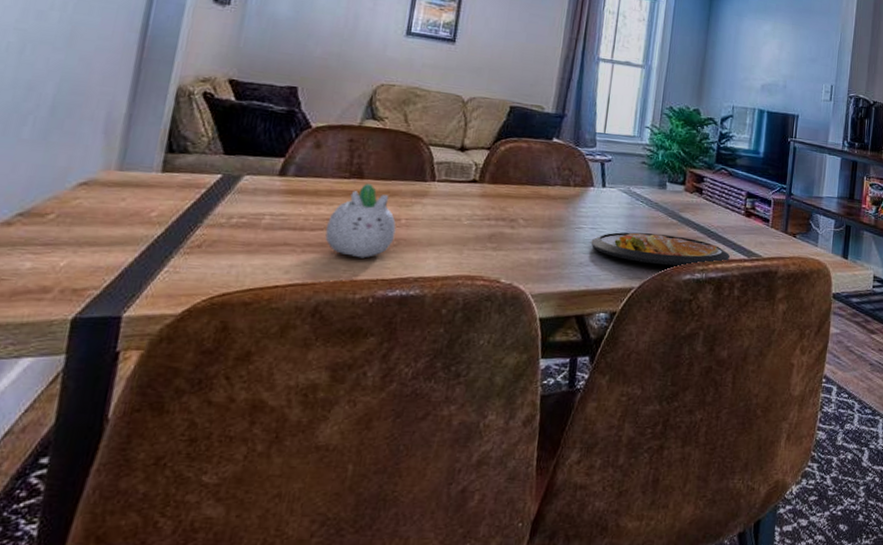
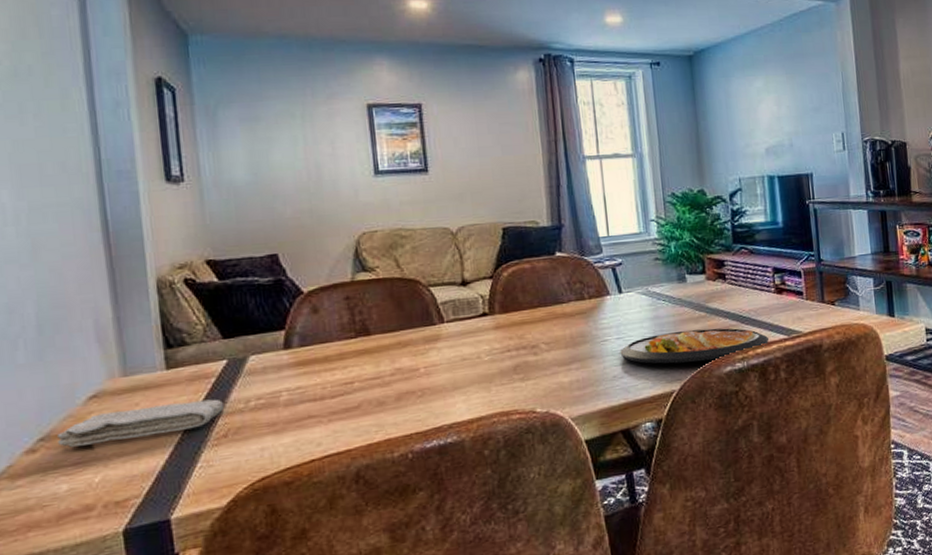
washcloth: none [35,201,207,234] -> present [57,399,225,447]
succulent planter: present [325,183,396,258] -> none [346,339,418,416]

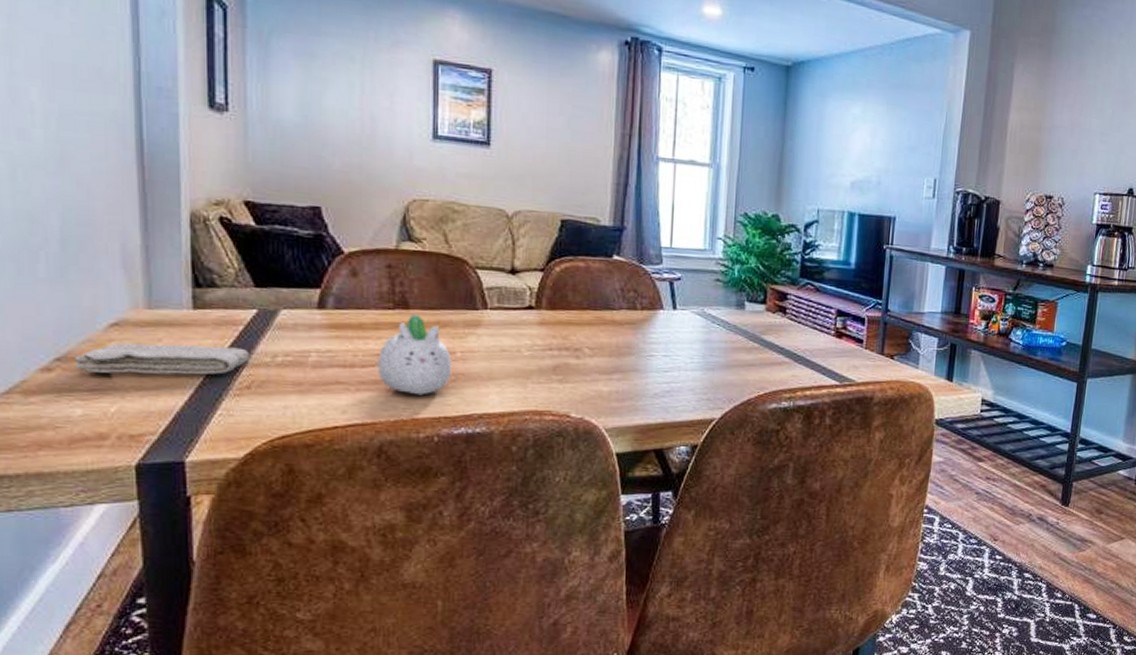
succulent planter: none [346,339,418,416] -> present [378,314,452,395]
dish: present [620,328,768,364] -> none [665,358,819,395]

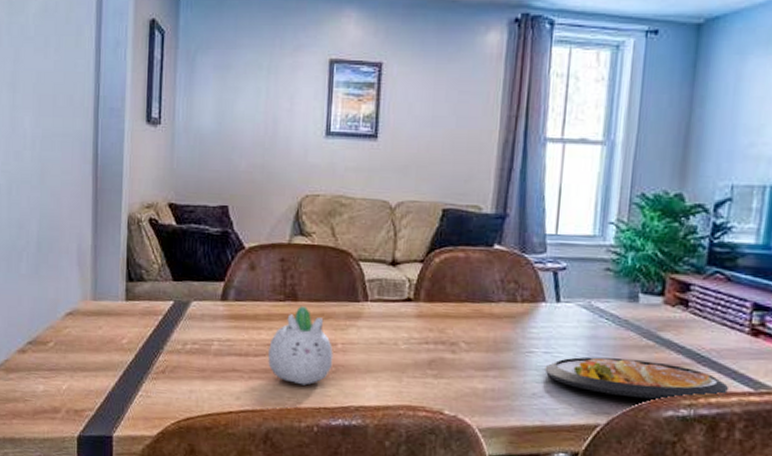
washcloth: present [75,343,250,375] -> none [41,330,166,360]
dish: none [665,358,819,395] -> present [545,357,728,401]

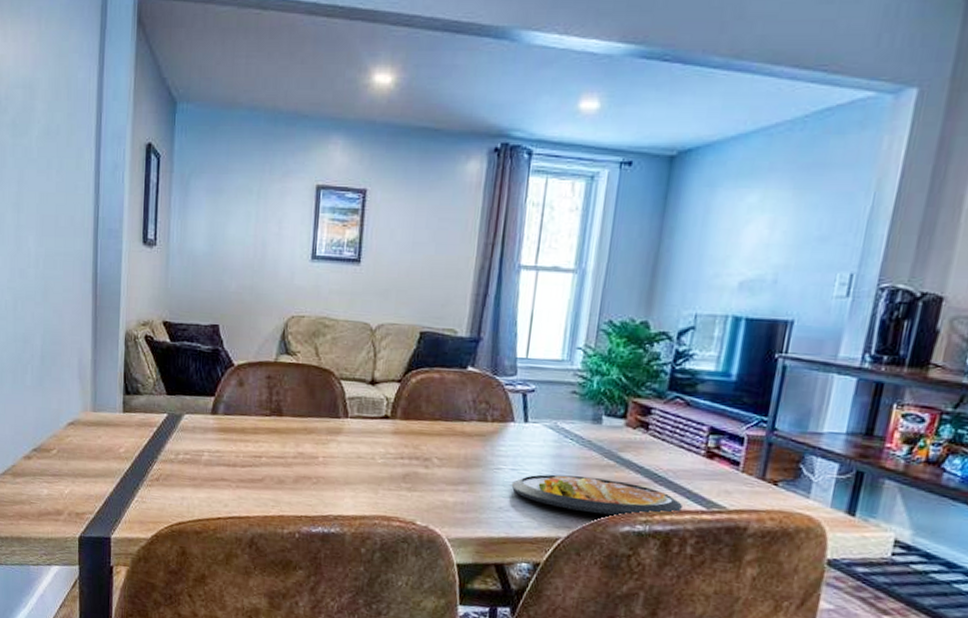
succulent planter: present [268,306,333,386] -> none [254,421,315,495]

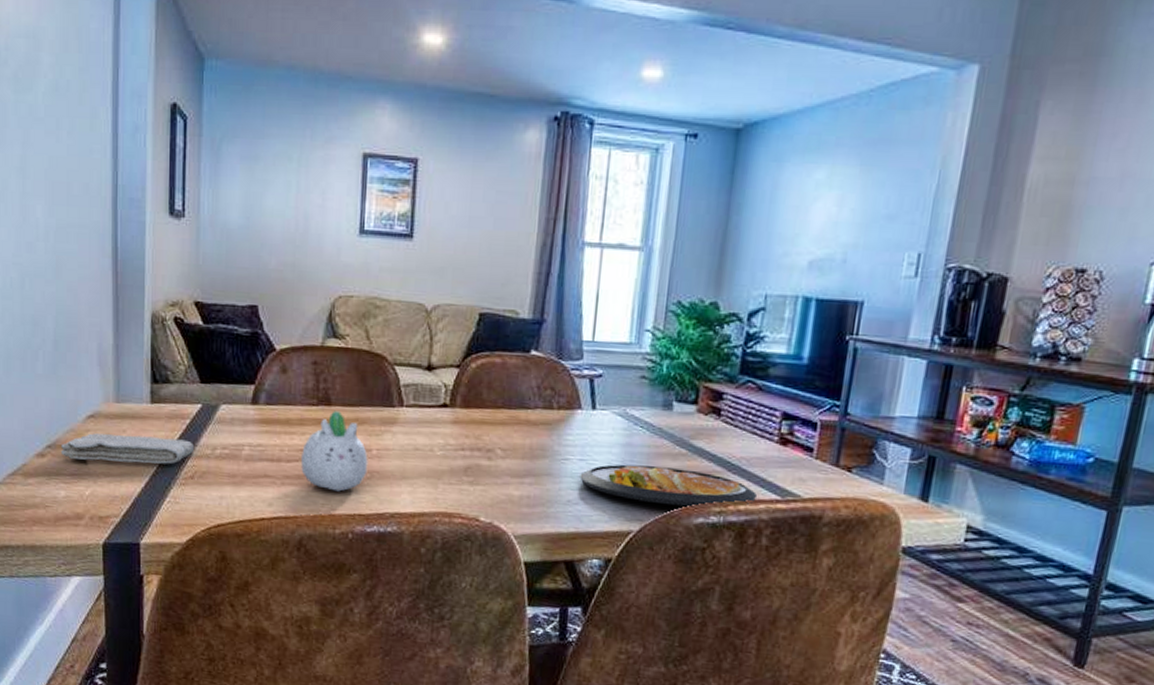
washcloth: none [45,438,160,468] -> present [61,433,195,465]
succulent planter: none [254,421,315,495] -> present [301,411,368,492]

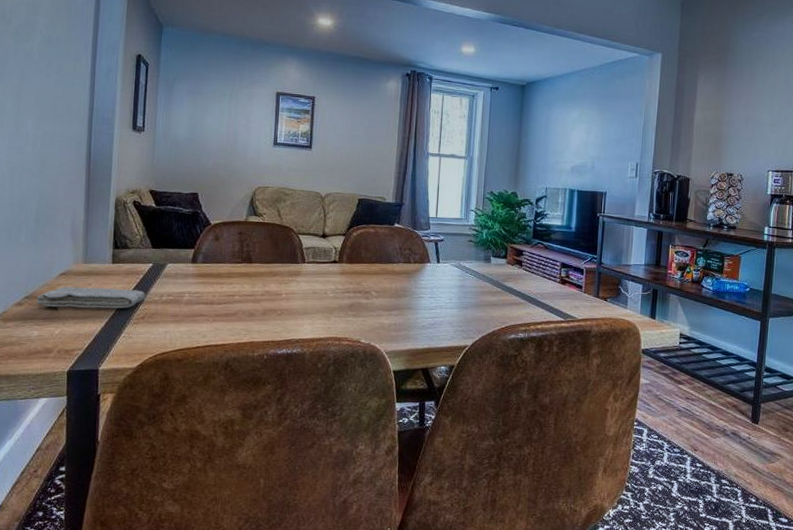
succulent planter: present [301,411,368,492] -> none [228,267,279,325]
dish: present [580,464,757,508] -> none [430,300,548,328]

